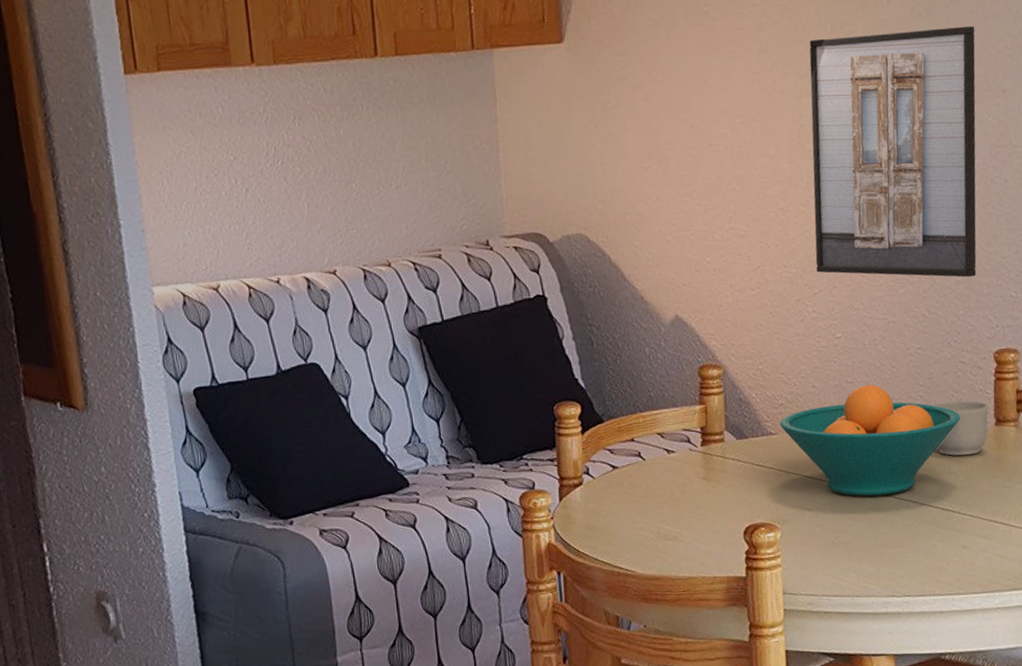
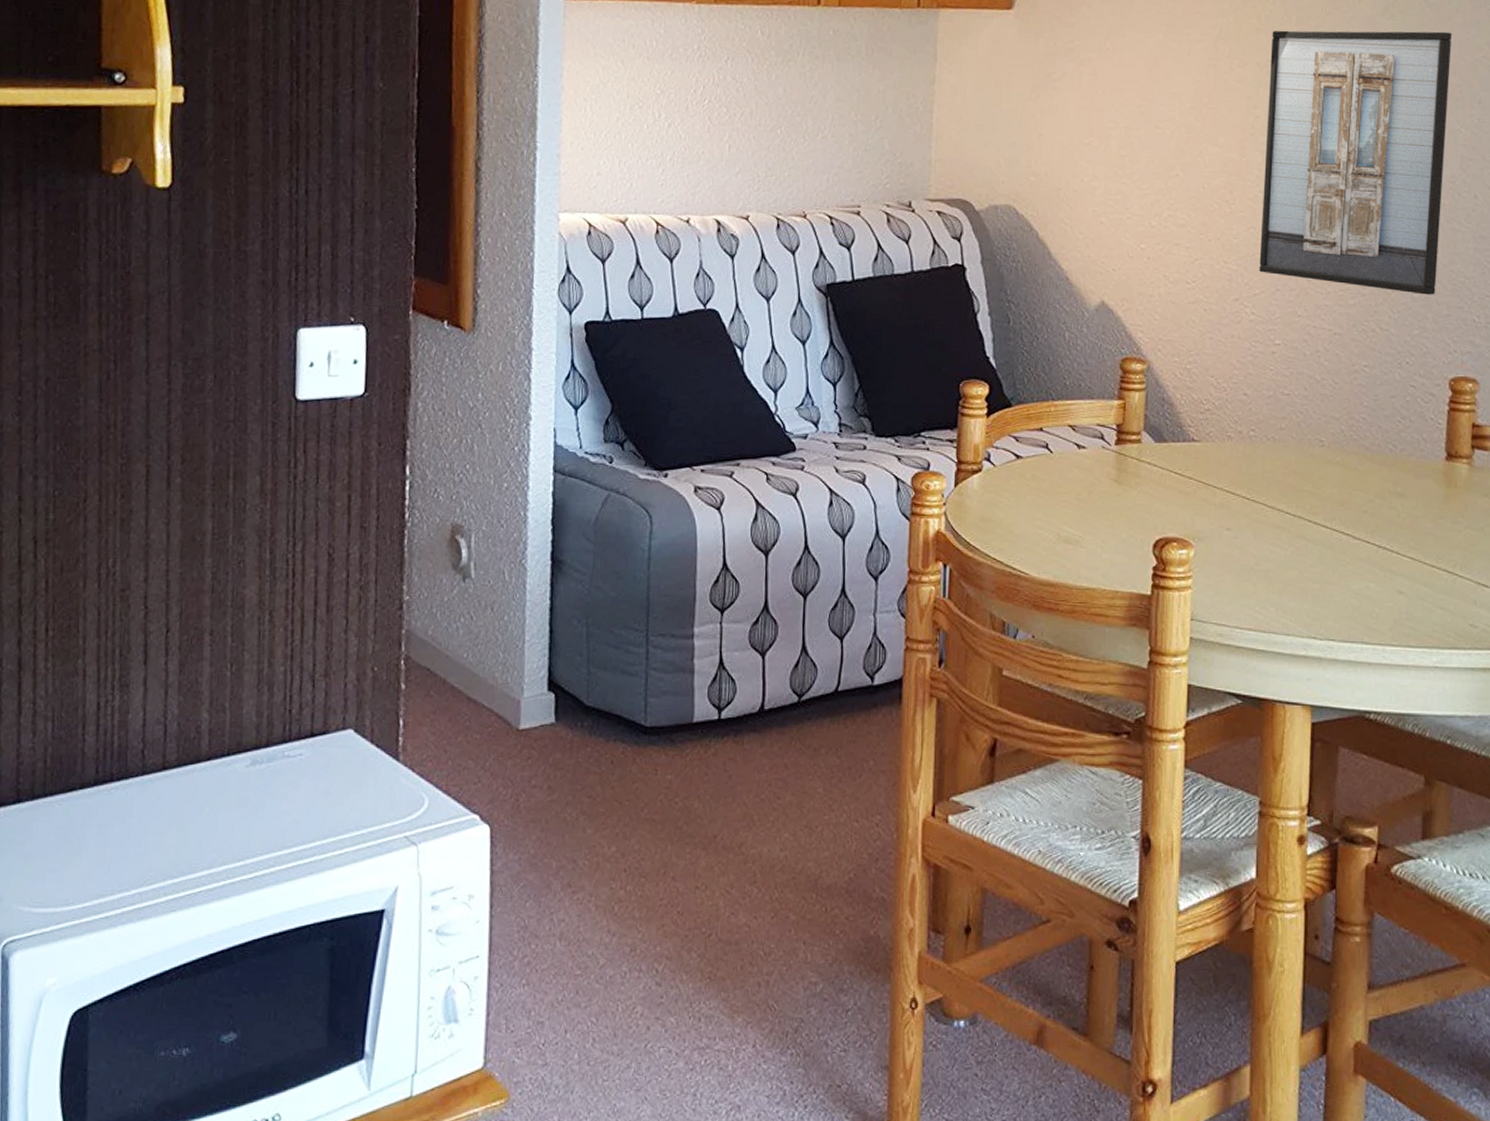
fruit bowl: present [779,384,961,496] -> none [1203,399,1407,523]
mug: present [933,400,989,456] -> none [1376,427,1439,490]

